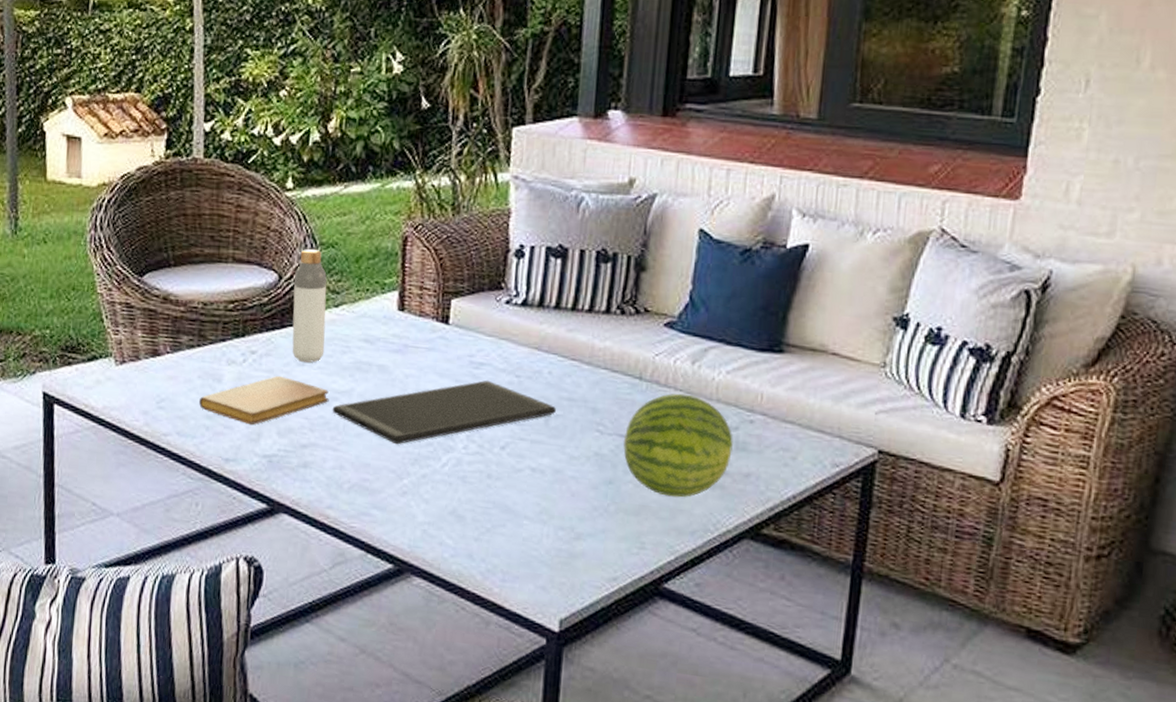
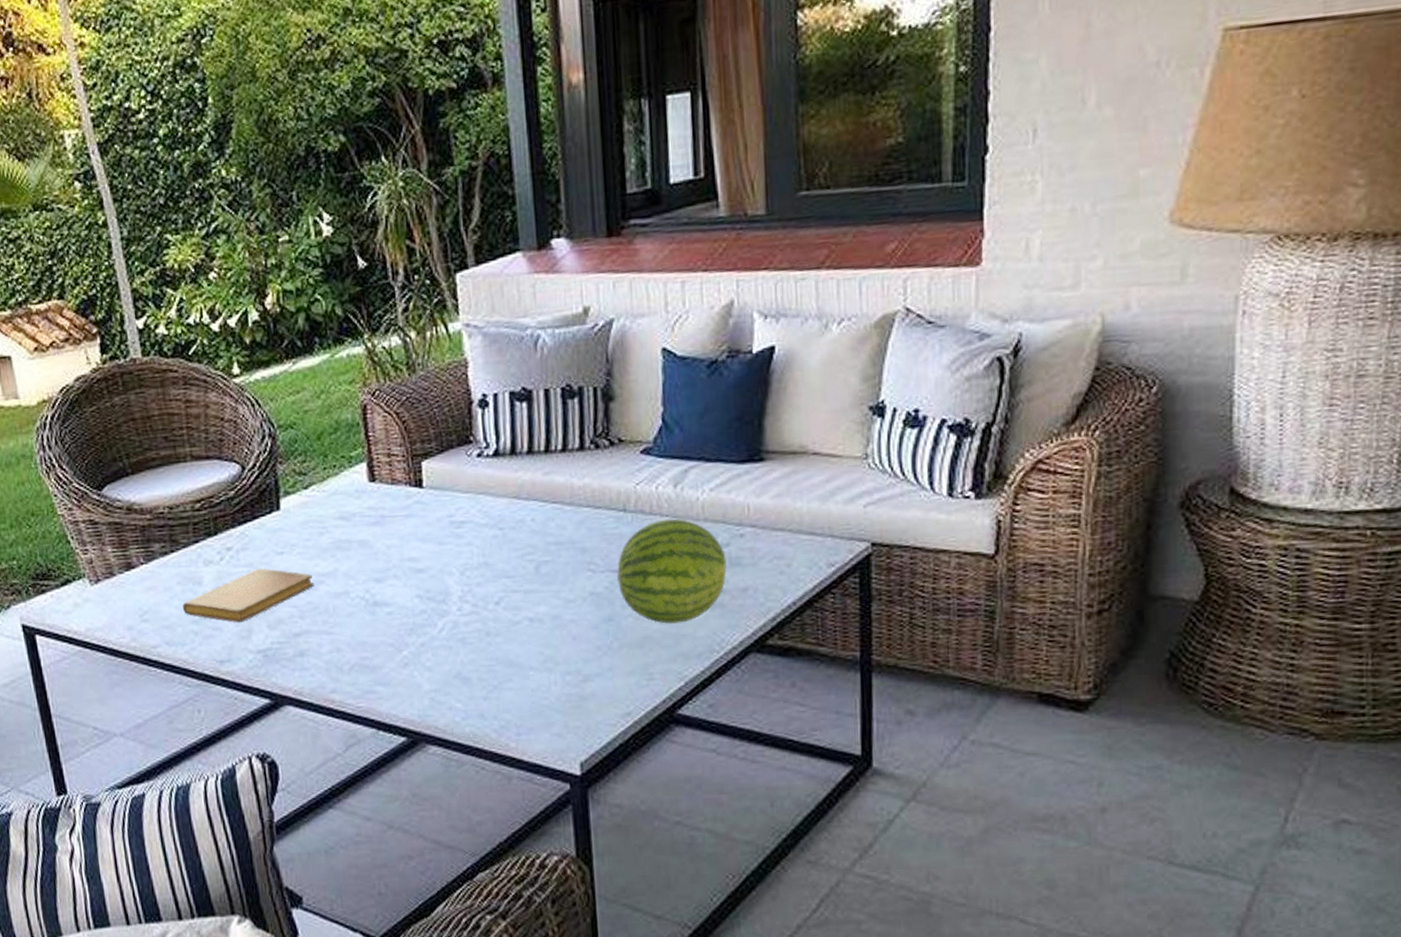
bottle: present [292,248,327,363] -> none [256,432,302,550]
cutting board: present [332,380,556,445] -> none [319,537,545,618]

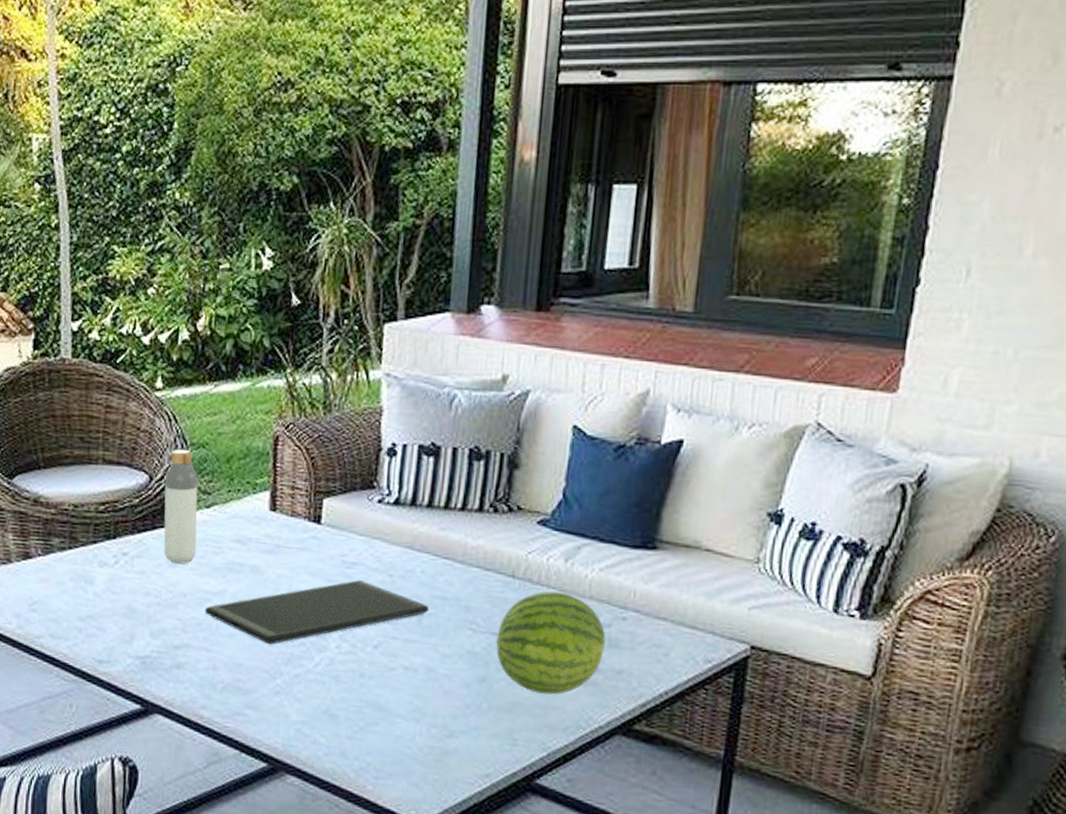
notebook: present [183,568,315,623] -> none [72,577,202,627]
bottle: none [256,432,302,550] -> present [163,449,198,564]
cutting board: none [319,537,545,618] -> present [204,579,429,645]

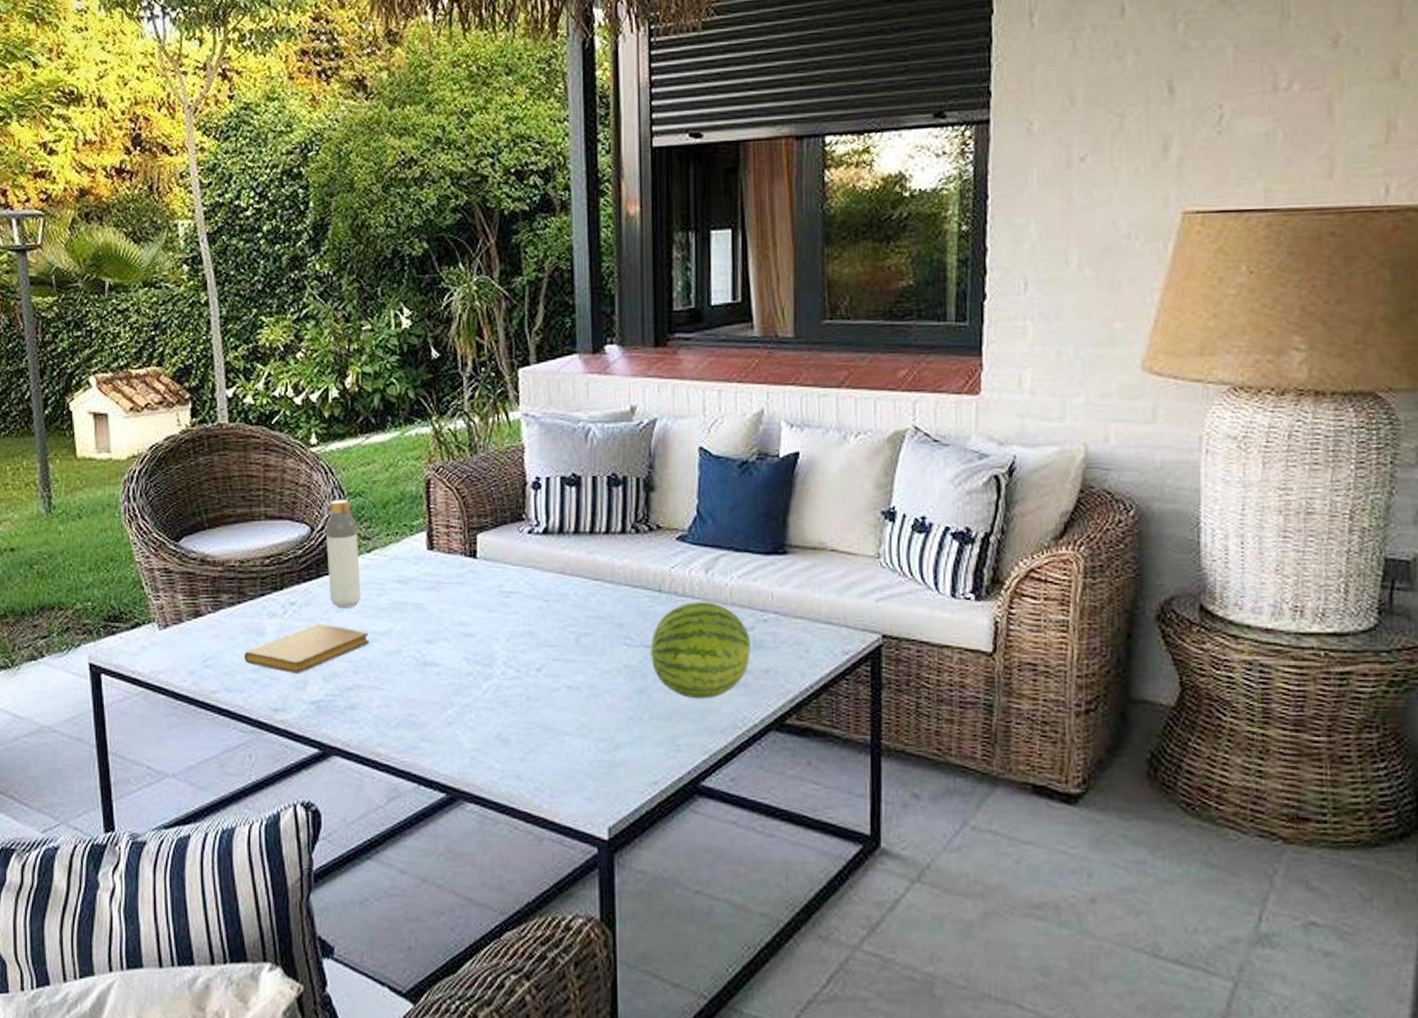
notebook: none [72,577,202,627] -> present [244,623,370,674]
cutting board: present [204,579,429,645] -> none [373,607,585,678]

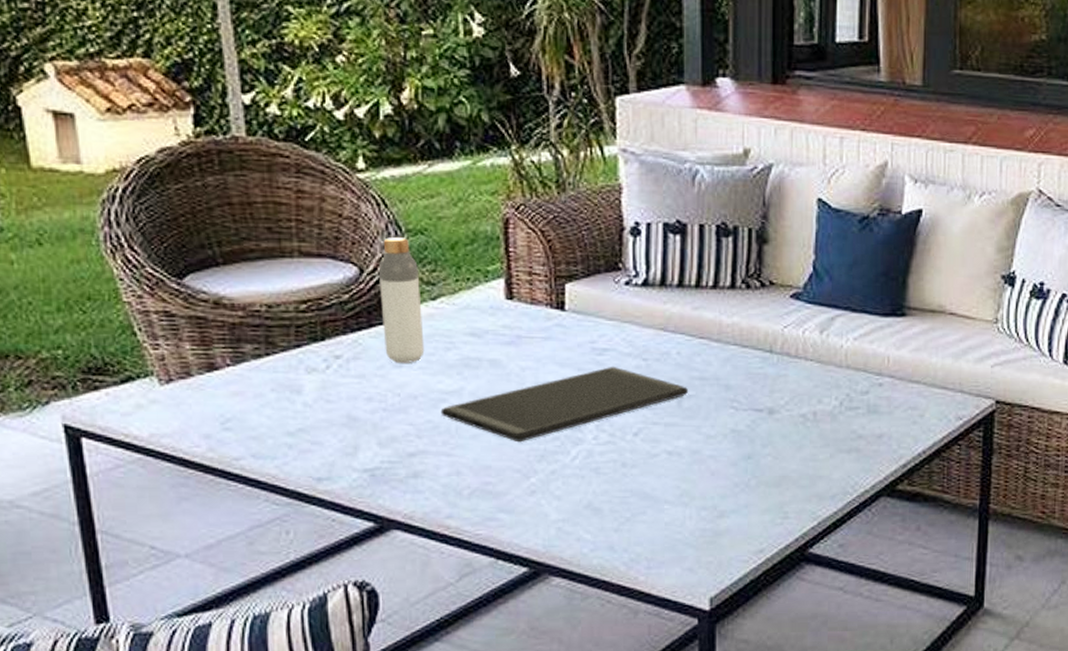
notebook: present [244,623,370,674] -> none [276,380,436,438]
cutting board: none [373,607,585,678] -> present [440,366,688,443]
fruit: present [651,601,751,699] -> none [760,363,865,465]

